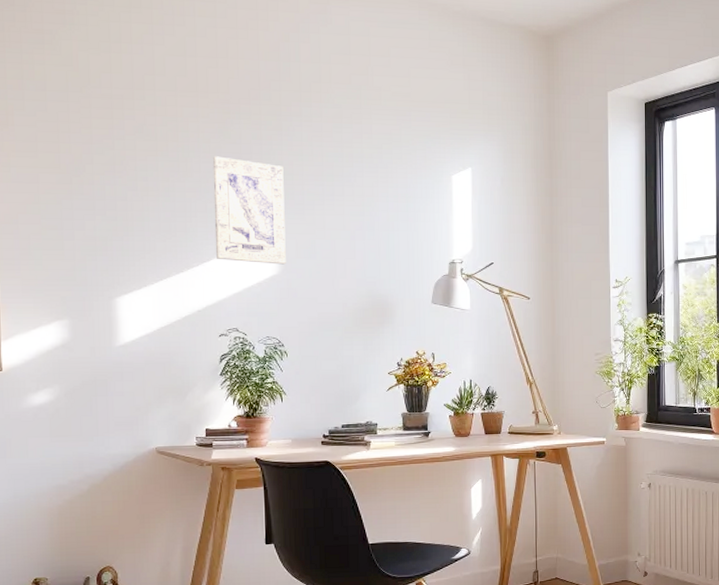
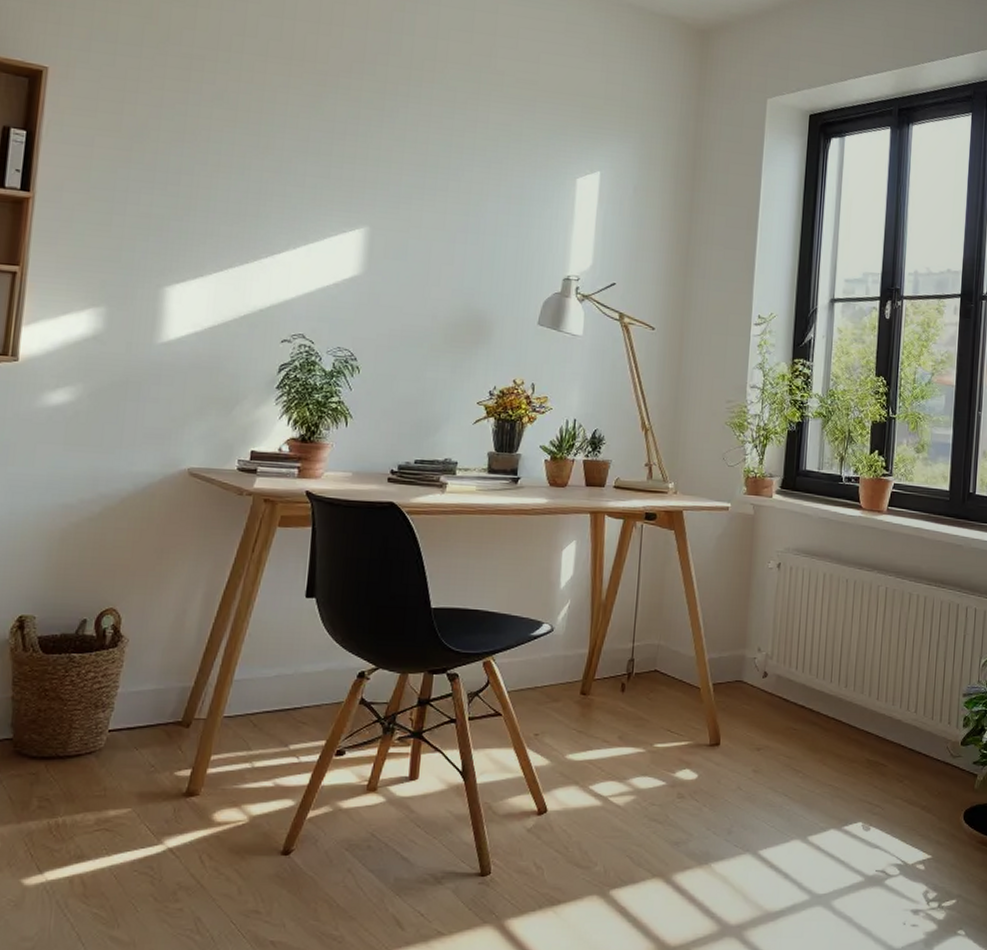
wall art: present [212,156,286,265] -> none [288,133,381,265]

